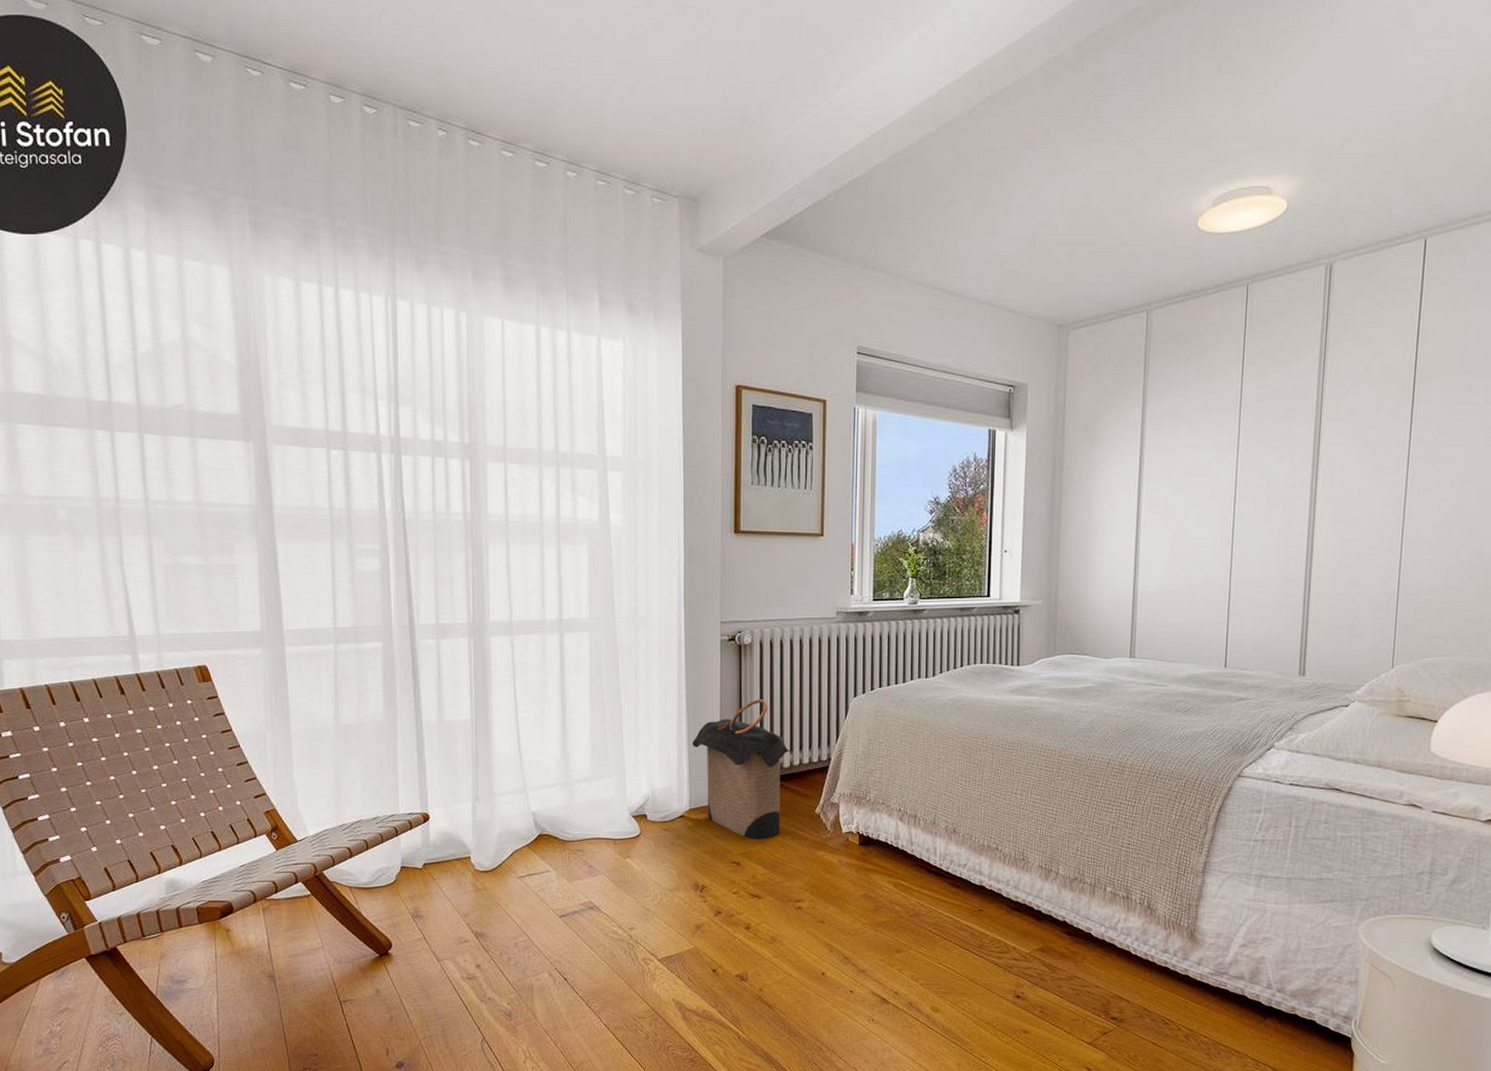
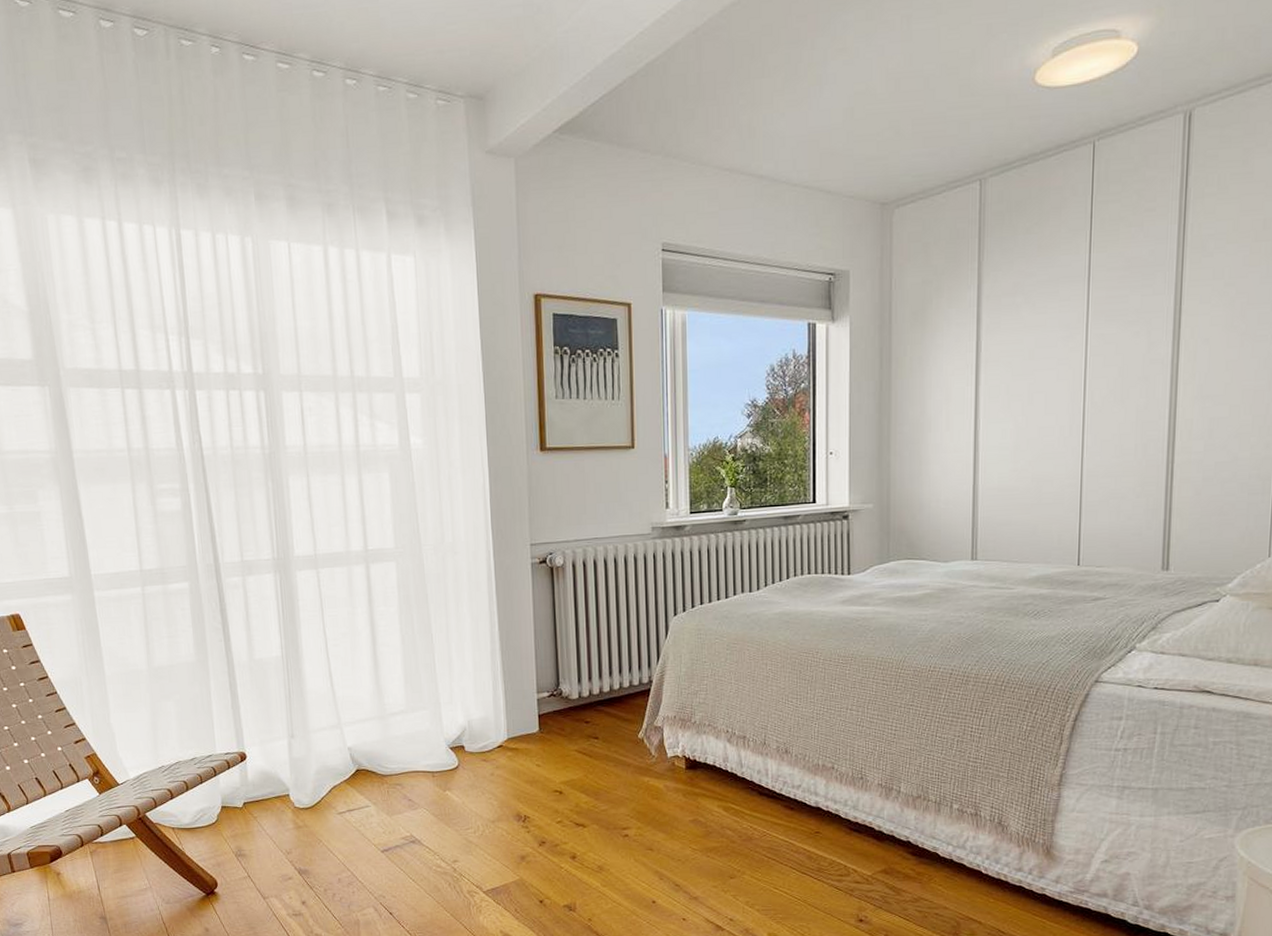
laundry hamper: present [692,698,791,840] -> none [507,622,610,767]

